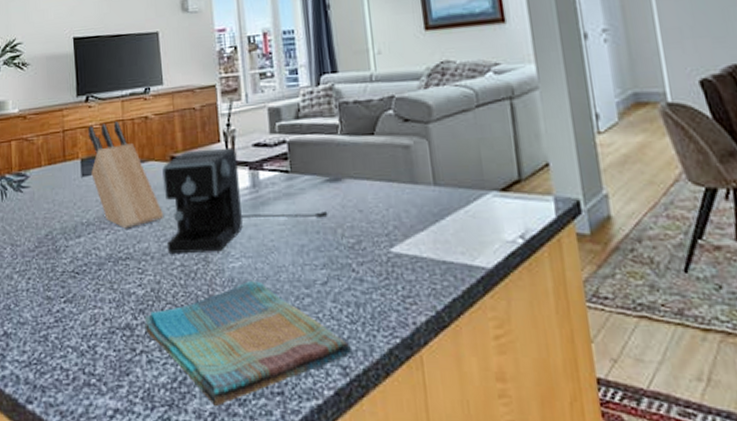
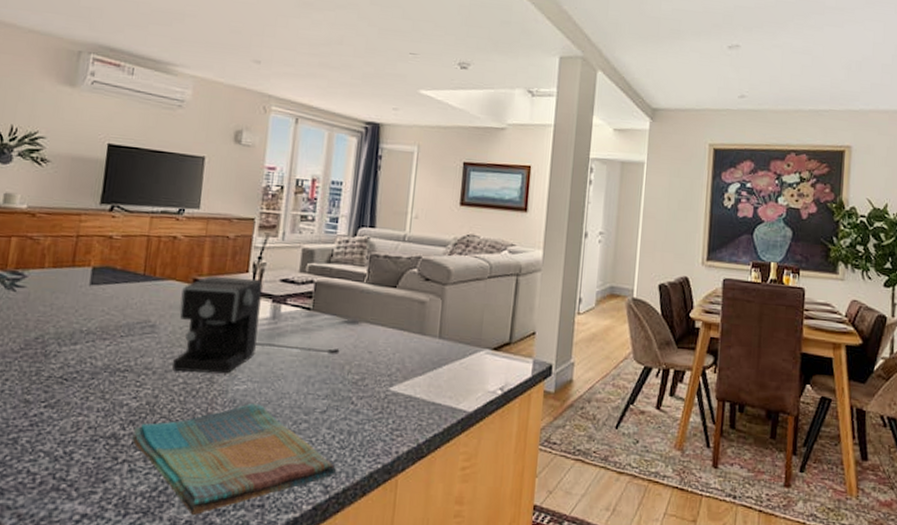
knife block: present [87,121,164,229] -> none [101,236,176,342]

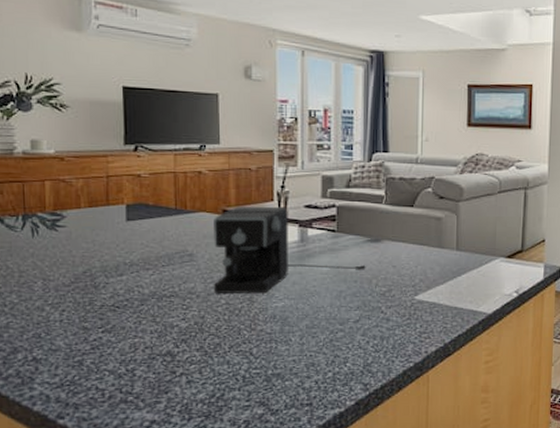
dish towel: present [131,403,336,515] -> none [185,318,373,415]

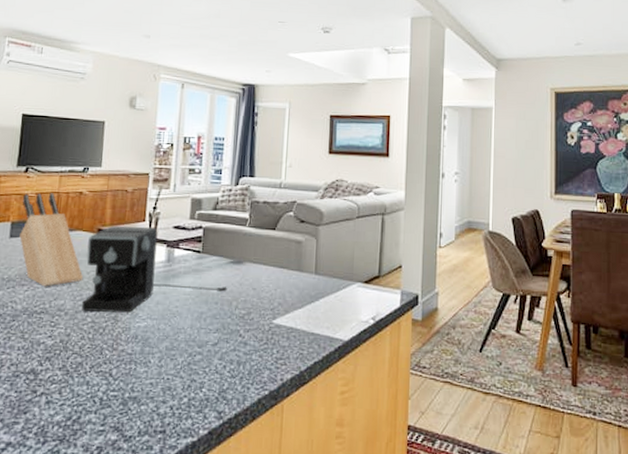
knife block: none [135,173,213,270] -> present [19,193,84,287]

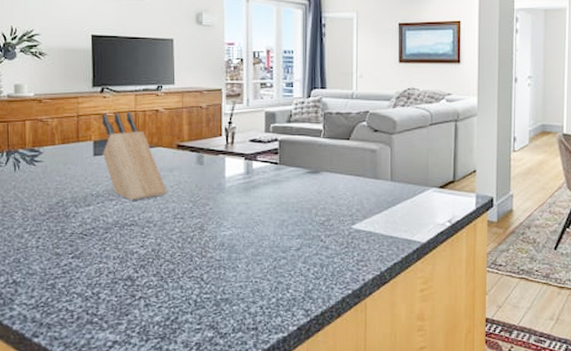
coffee maker: present [82,226,227,313] -> none [169,141,306,223]

